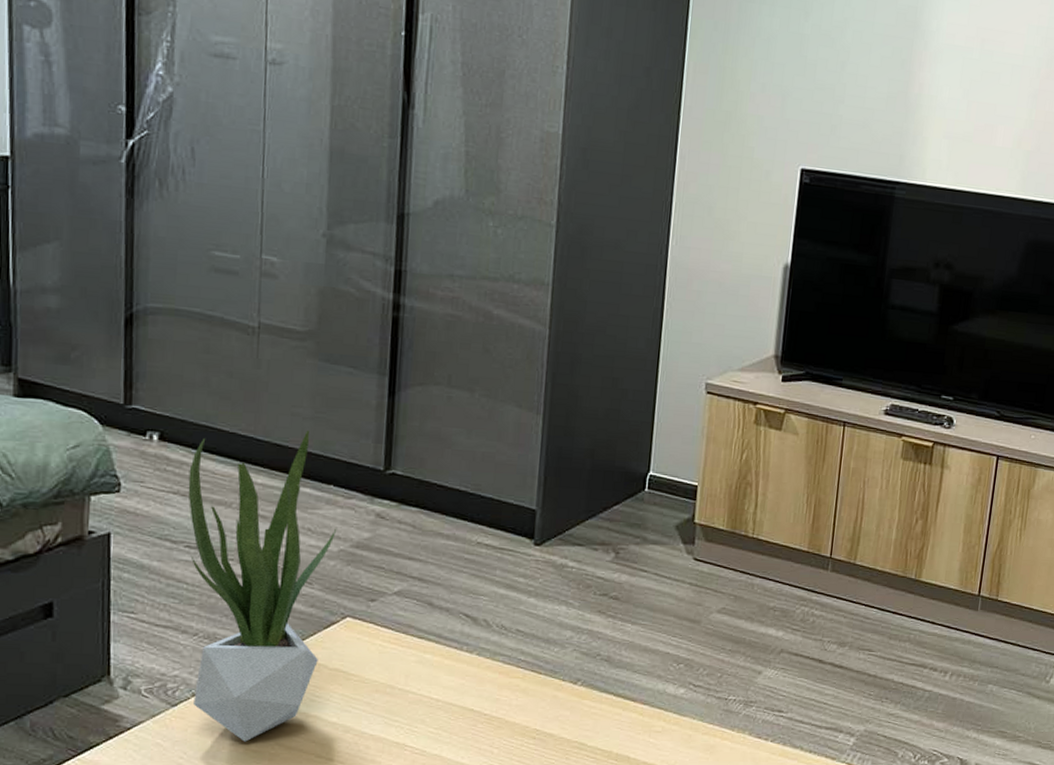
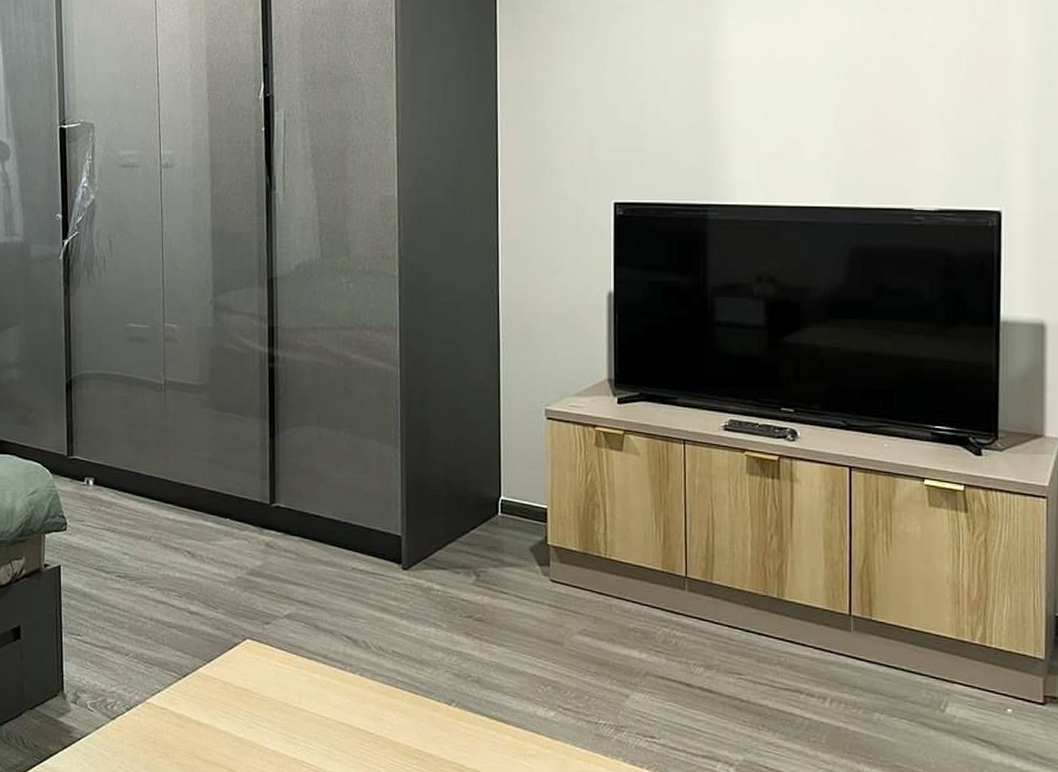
potted plant: present [188,430,336,742] -> none [117,470,234,754]

